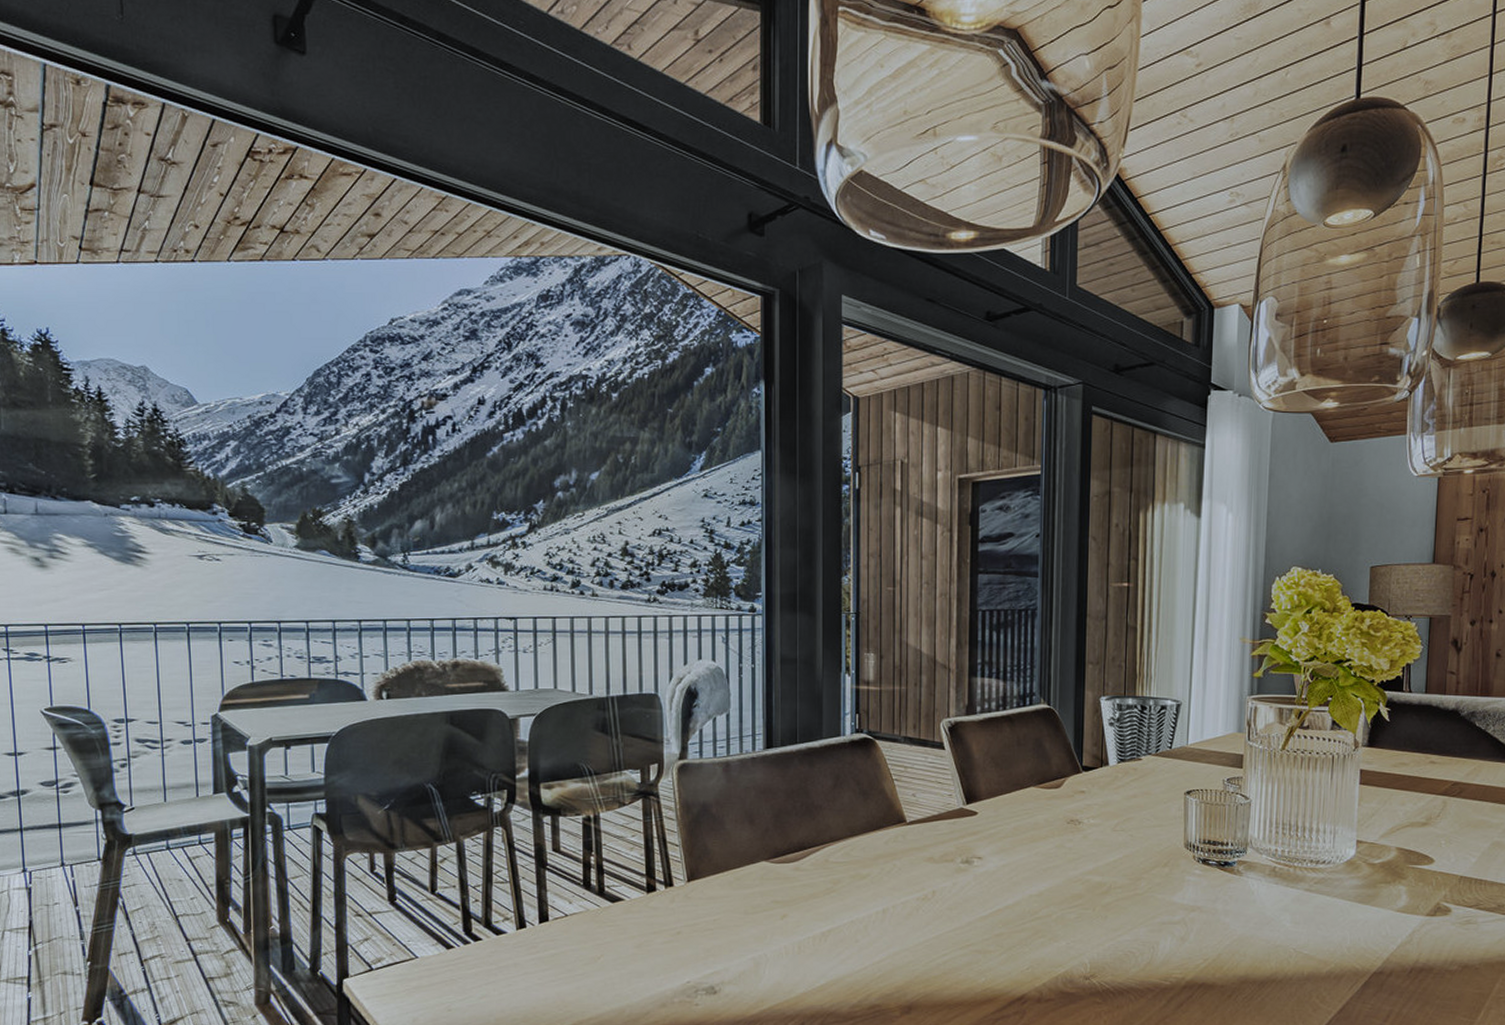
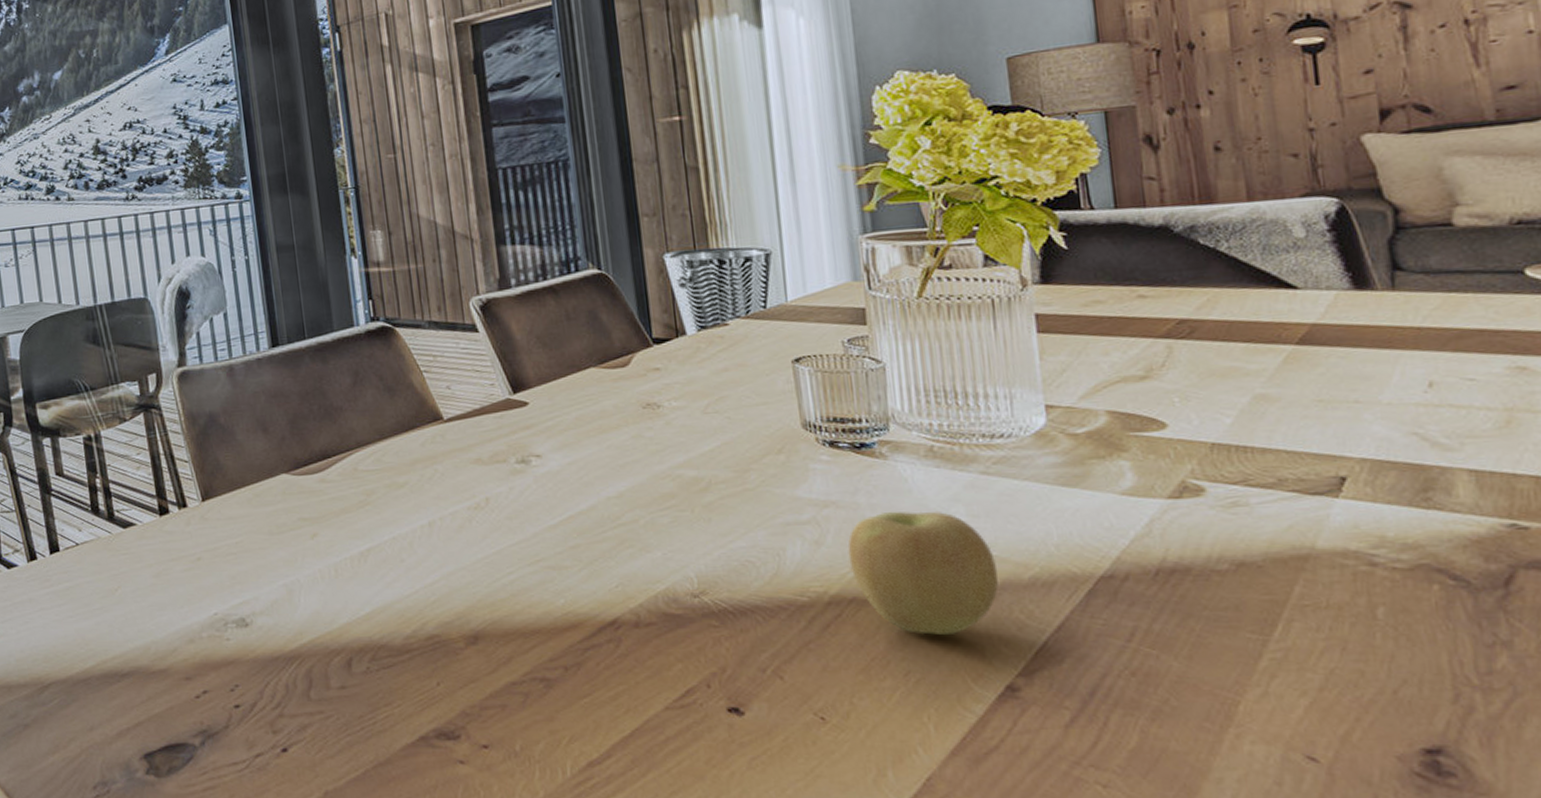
apple: none [1203,916,1306,1014] -> present [847,511,999,636]

